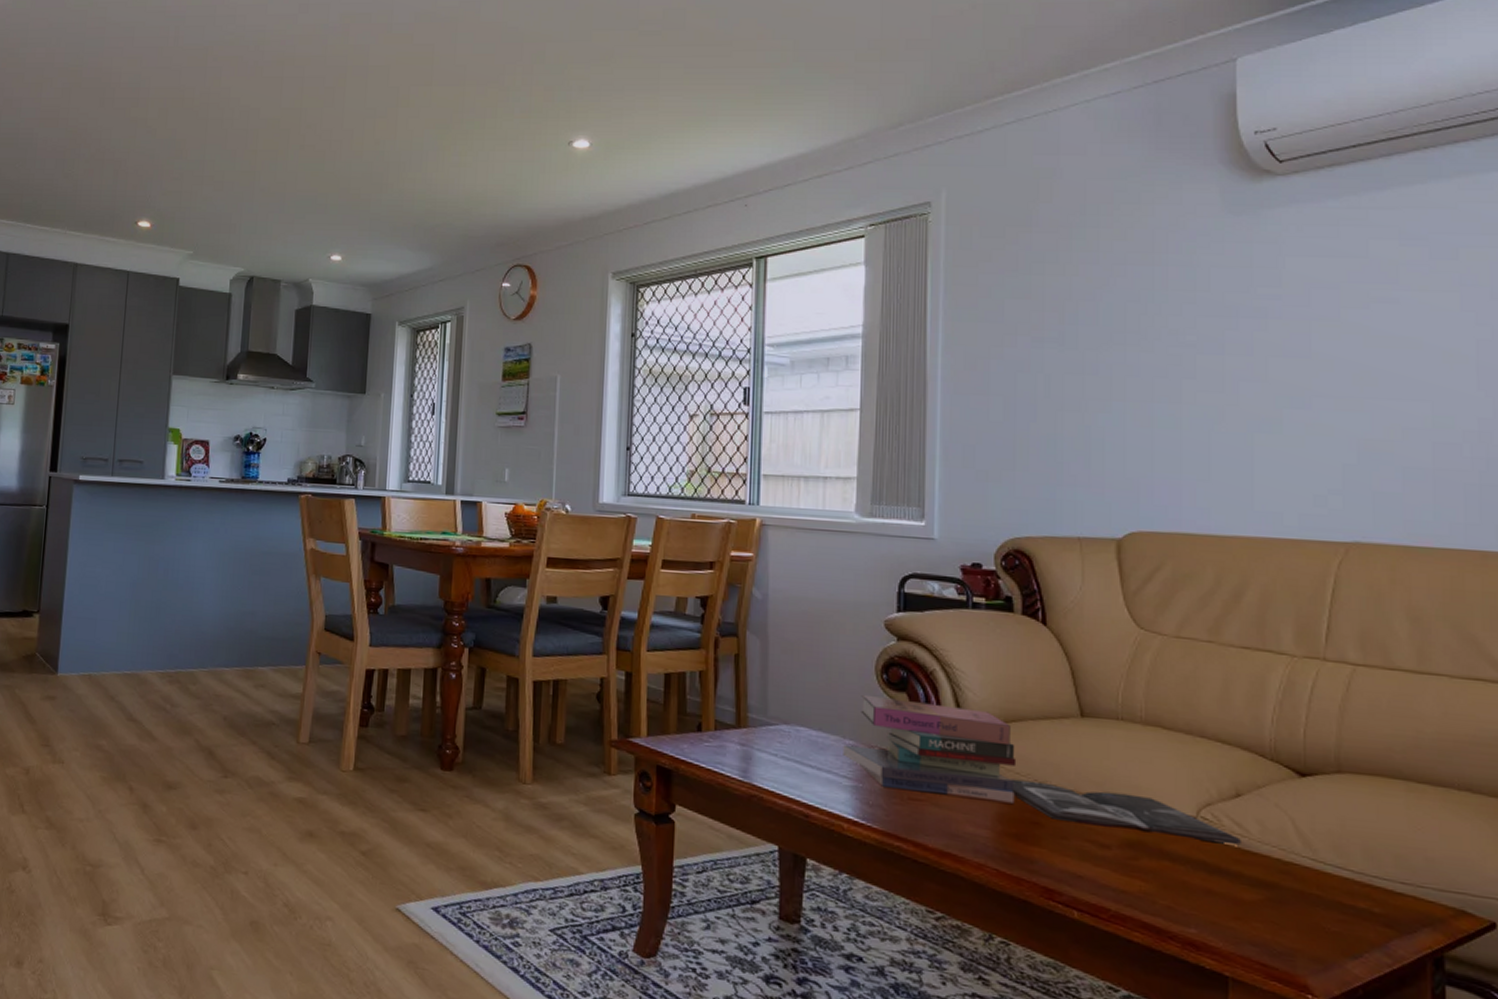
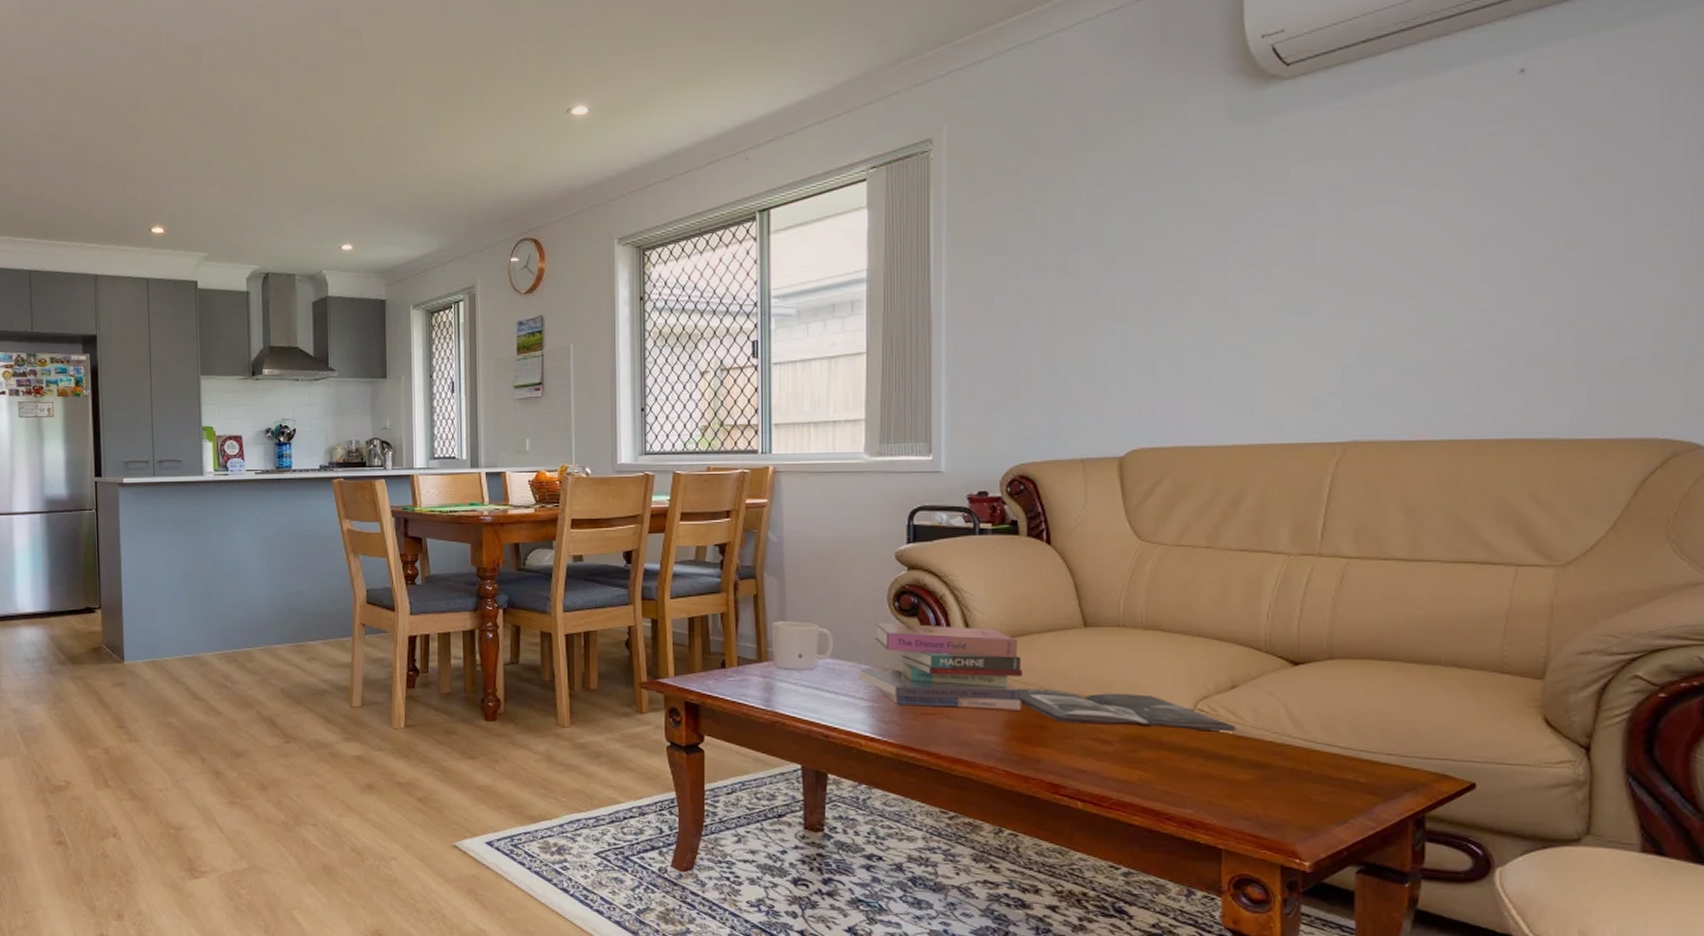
mug: none [751,684,818,743] -> present [772,621,834,671]

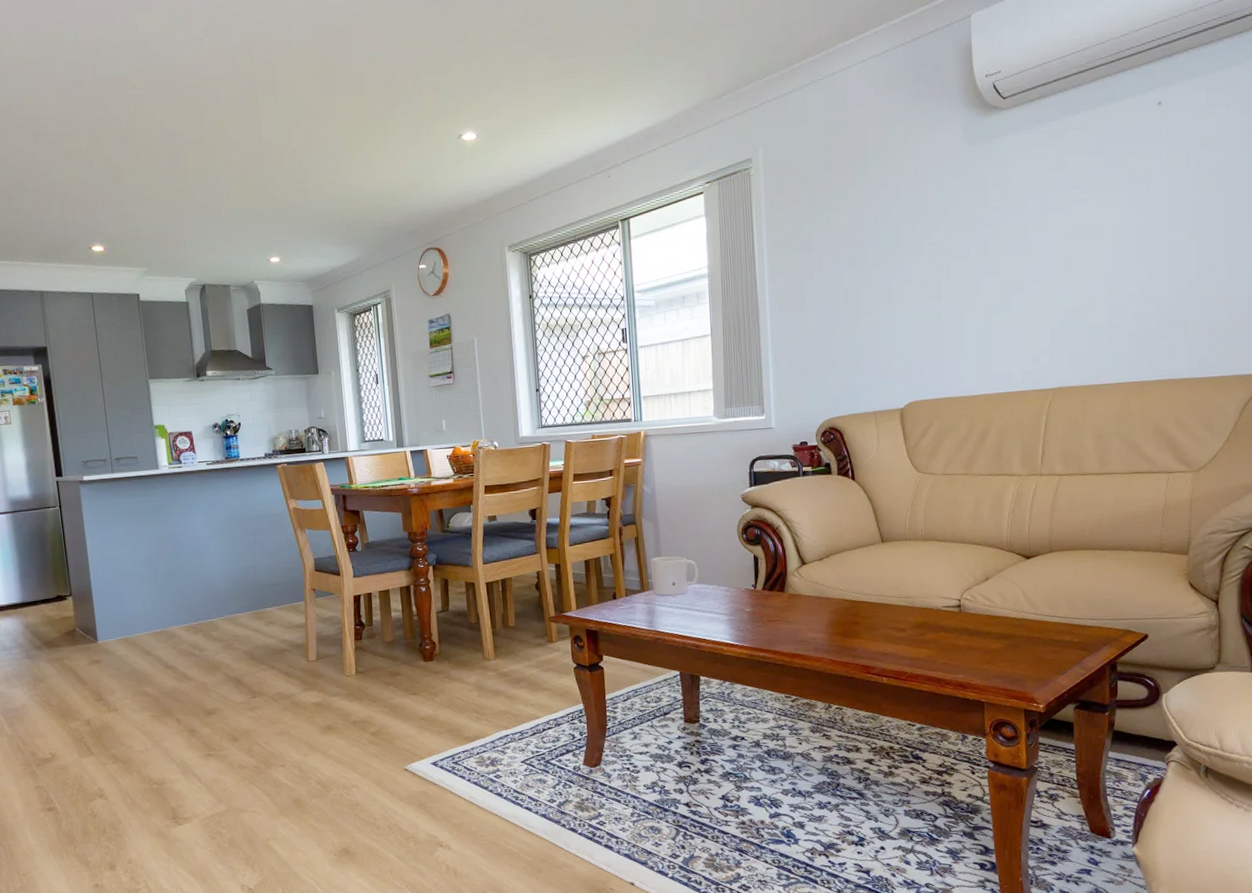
books: present [859,622,1023,712] -> none [719,549,840,616]
magazine: present [1017,688,1237,732] -> none [836,591,991,618]

